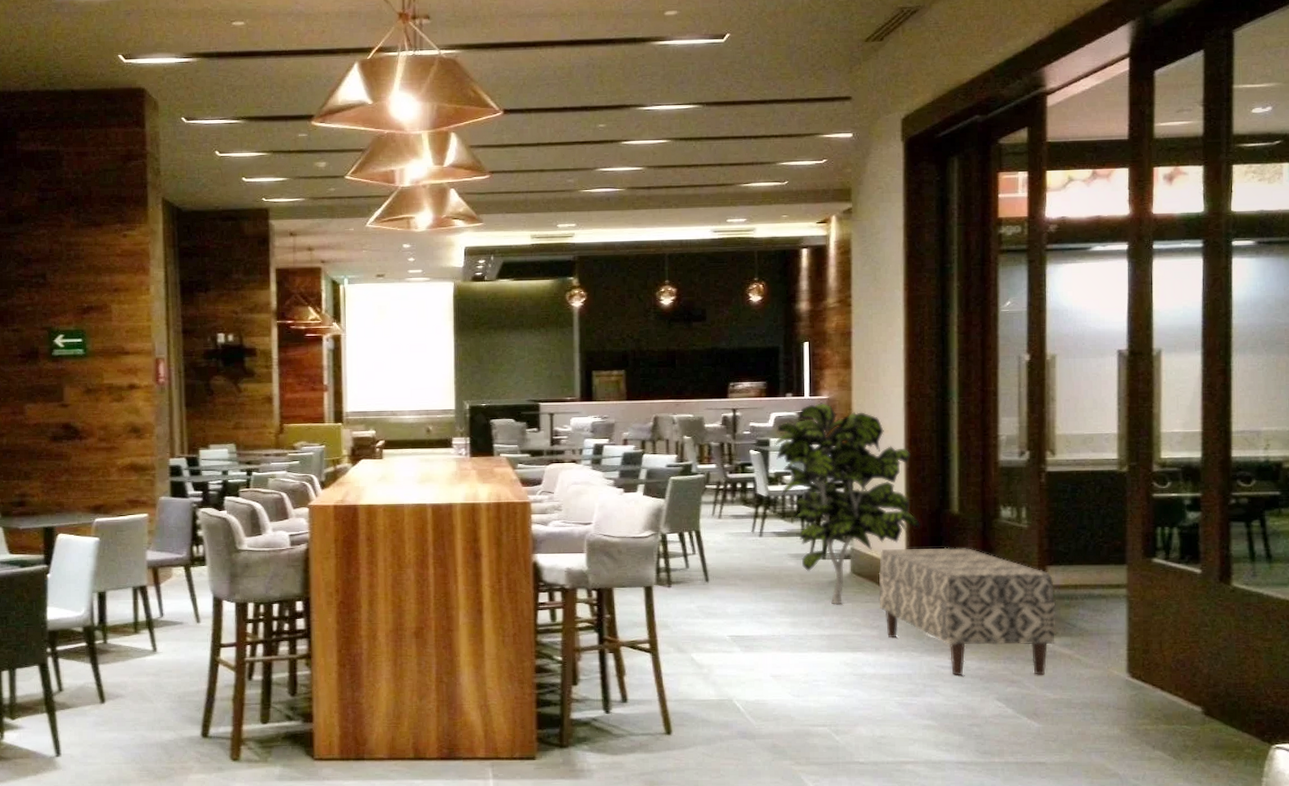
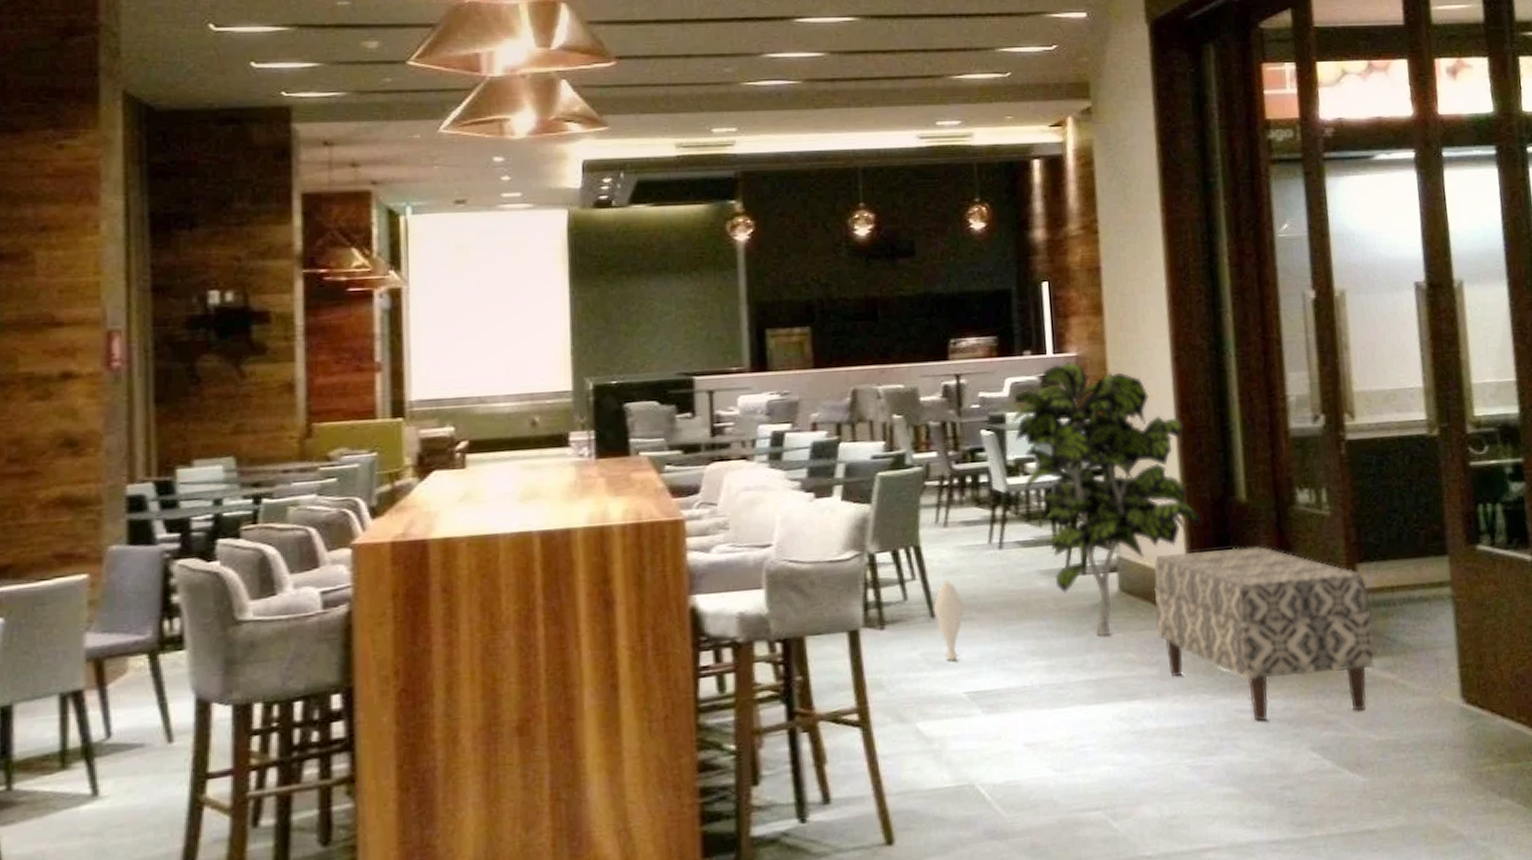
vase: none [707,556,731,613] -> present [933,580,964,661]

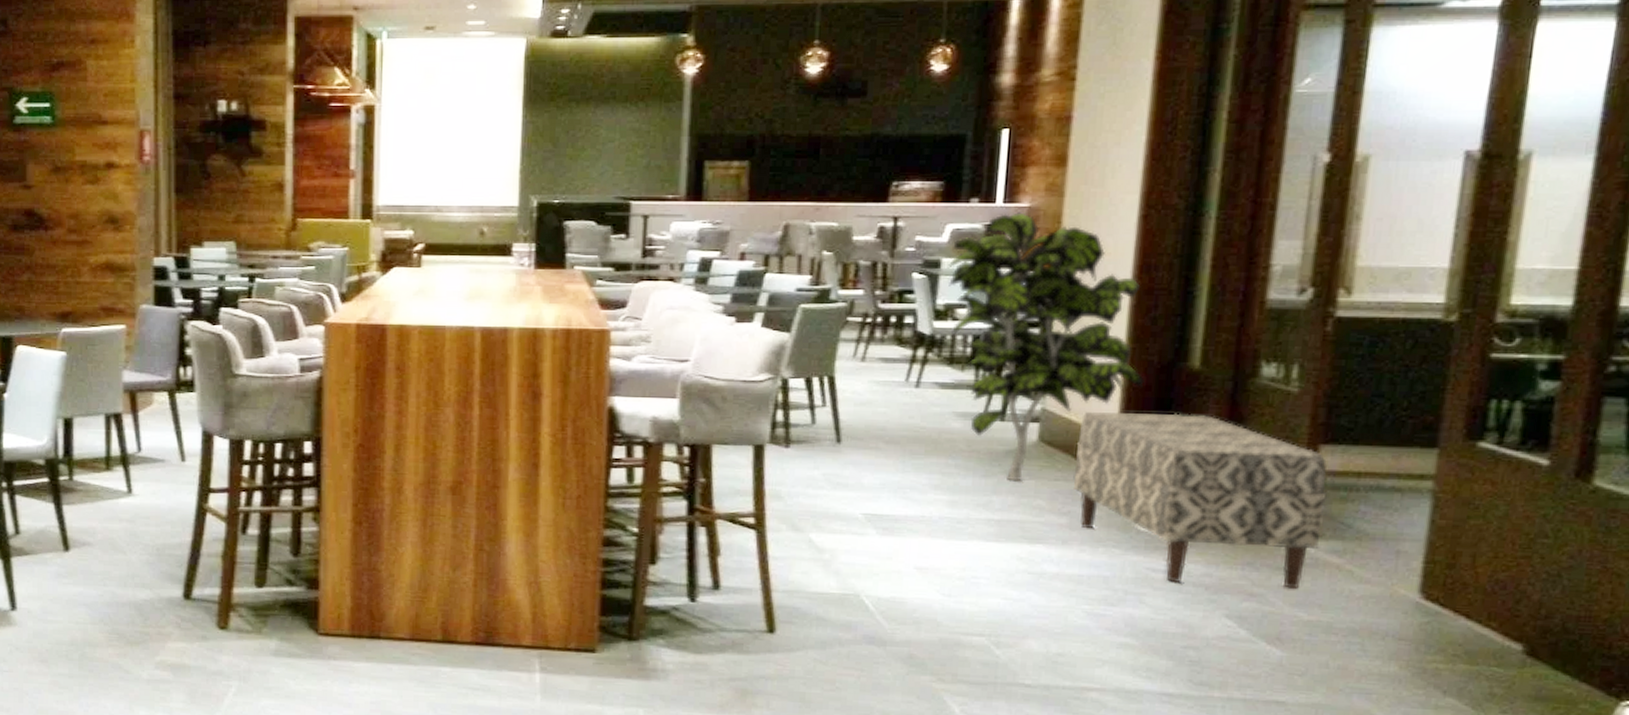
vase: present [933,580,964,661] -> none [839,410,872,483]

